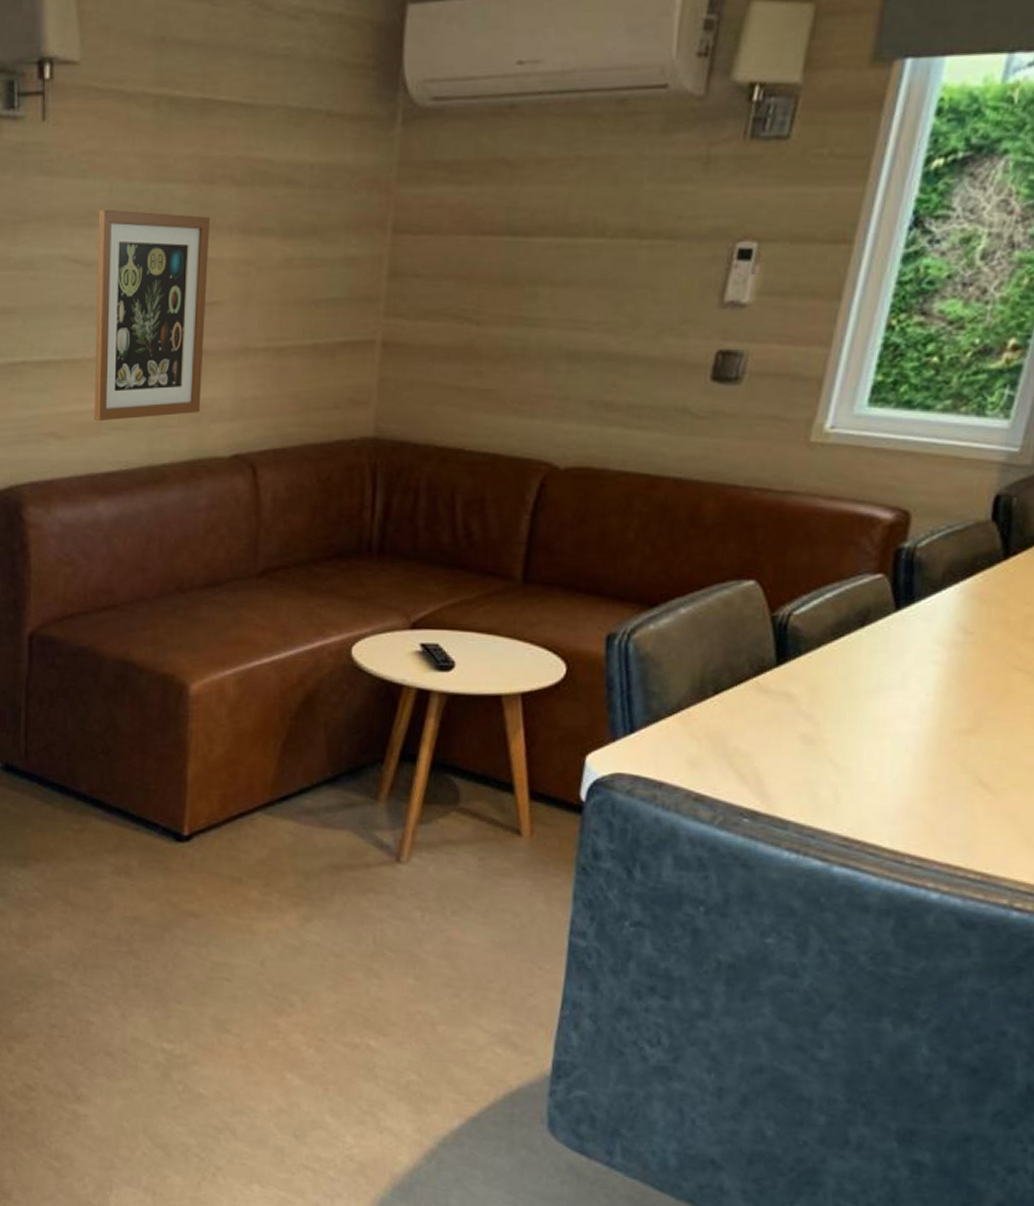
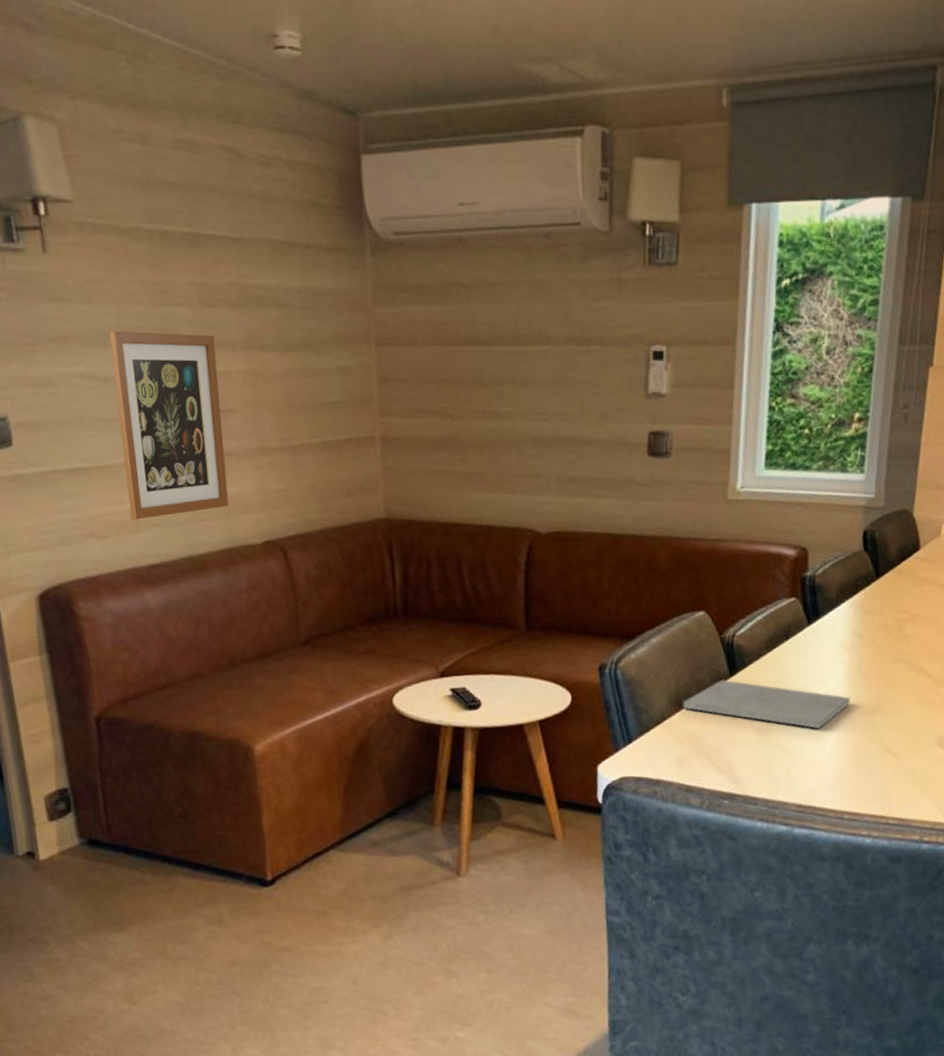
notepad: none [707,668,940,745] -> present [683,680,851,729]

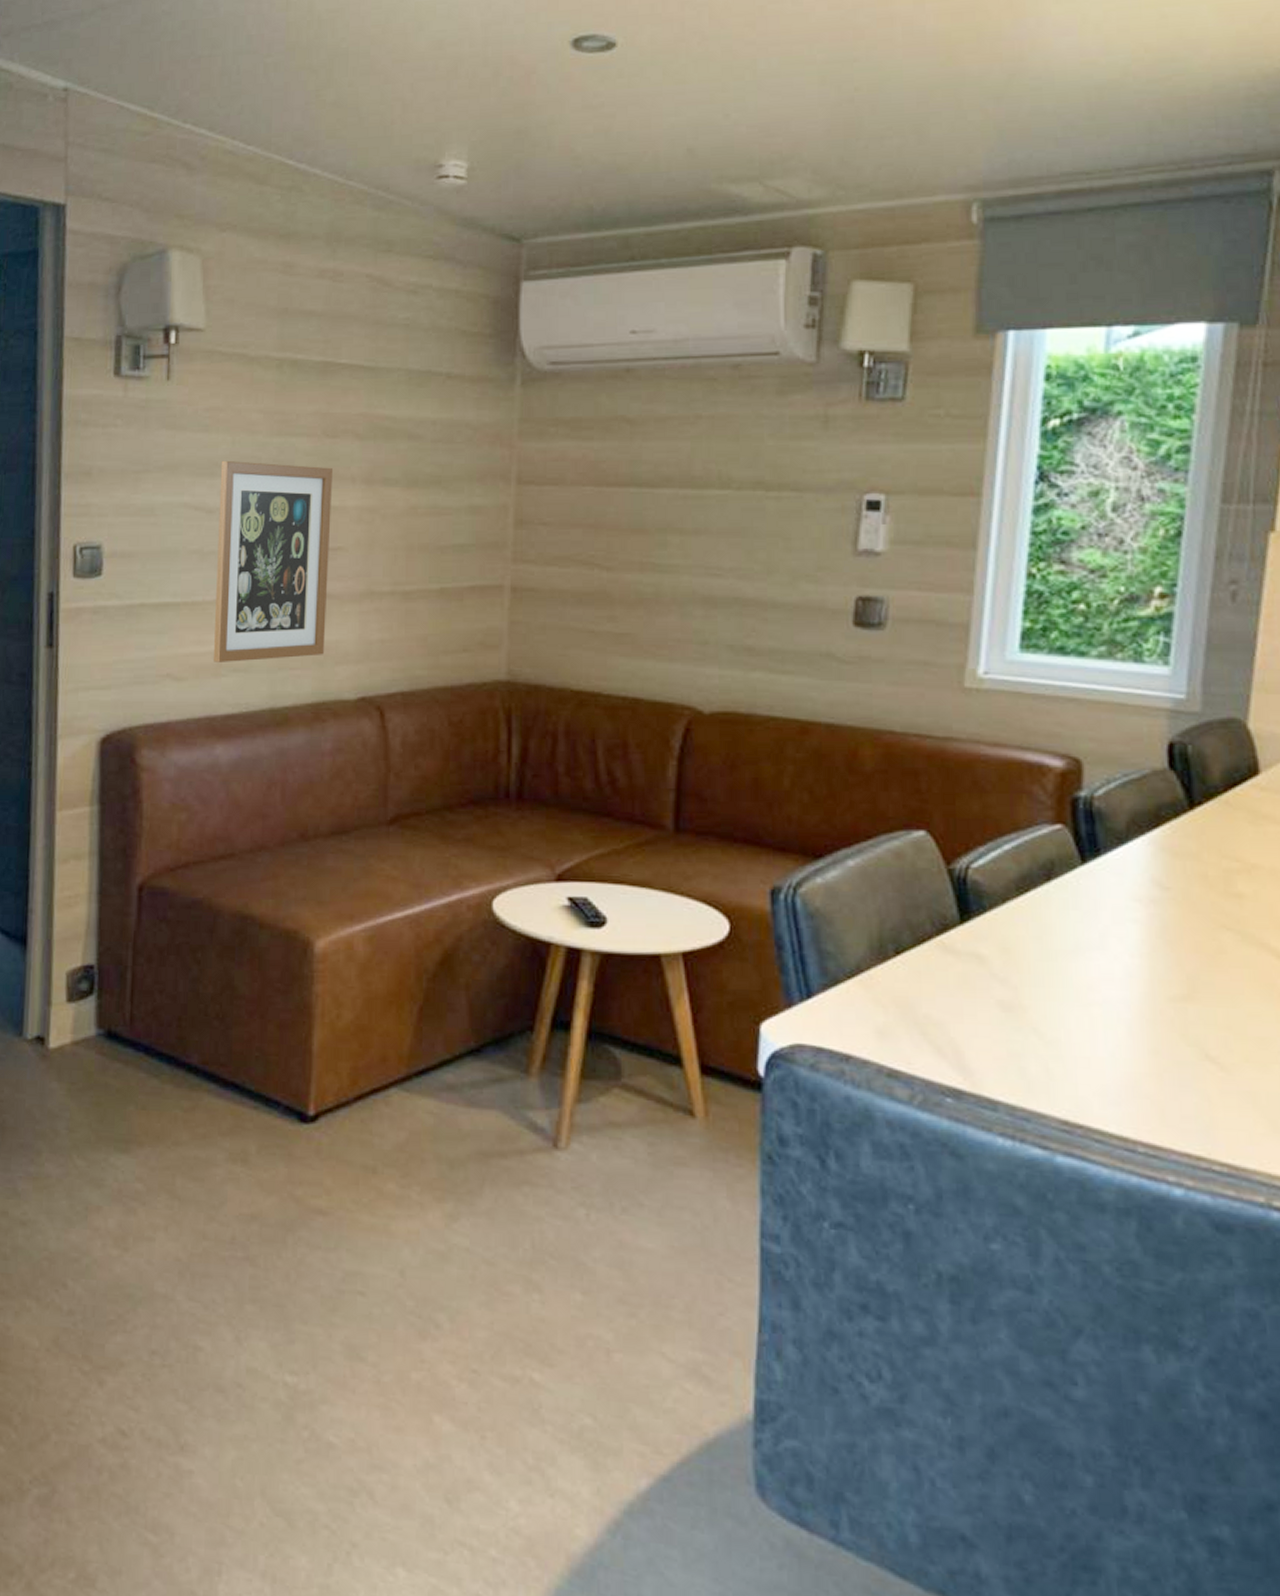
notepad: present [683,680,851,729] -> none [889,926,1149,1013]

